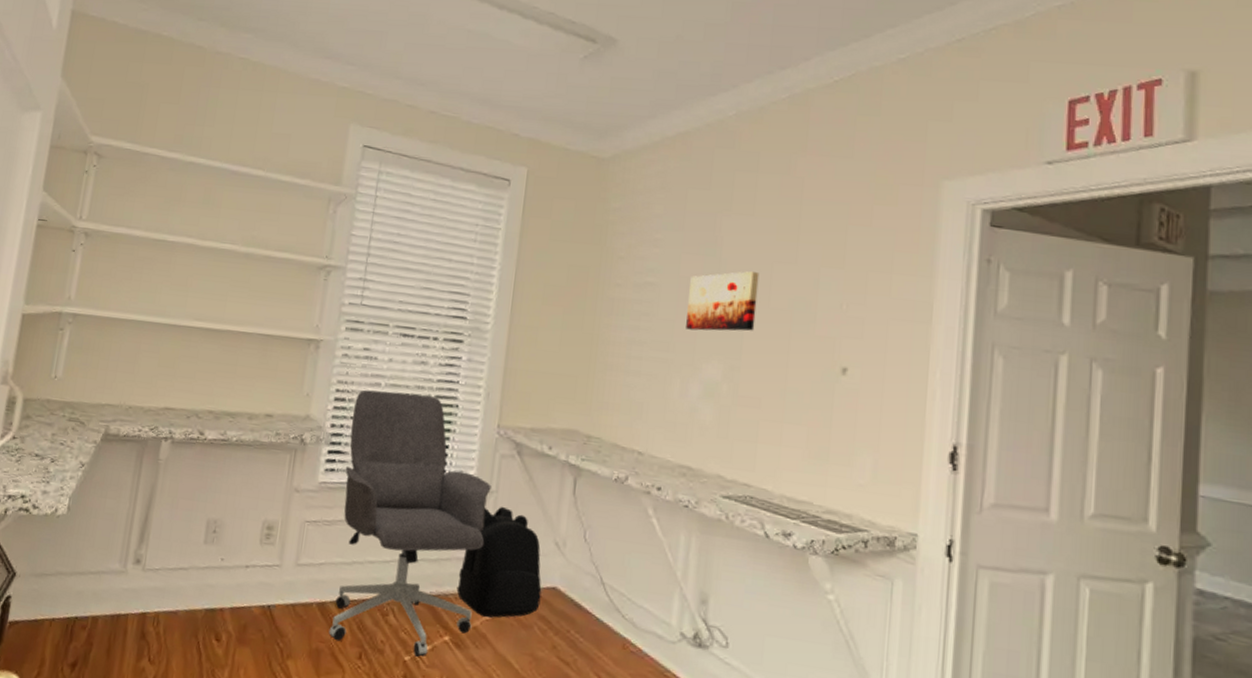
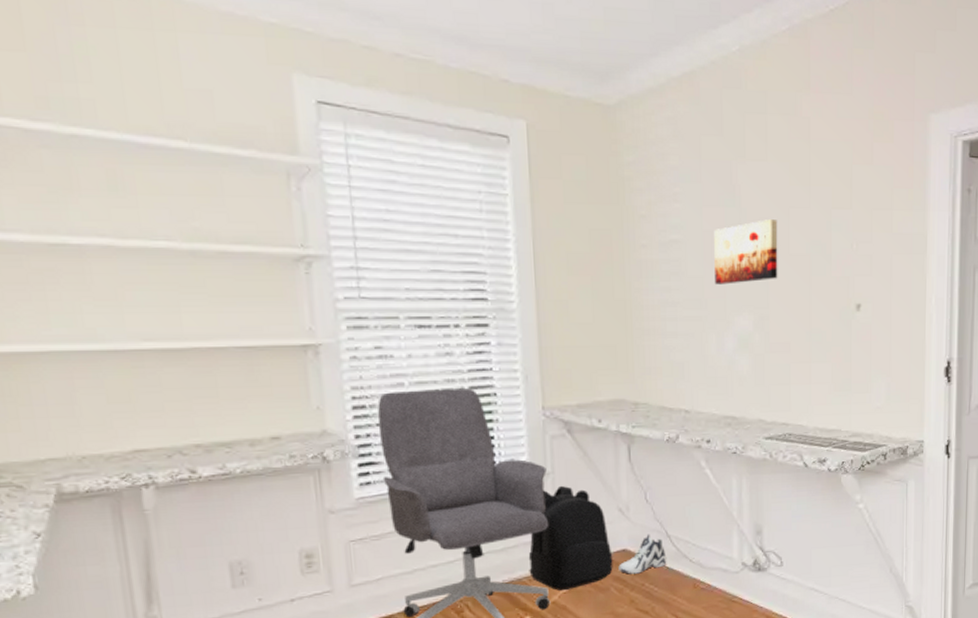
sneaker: none [545,576,598,618] -> present [619,534,667,574]

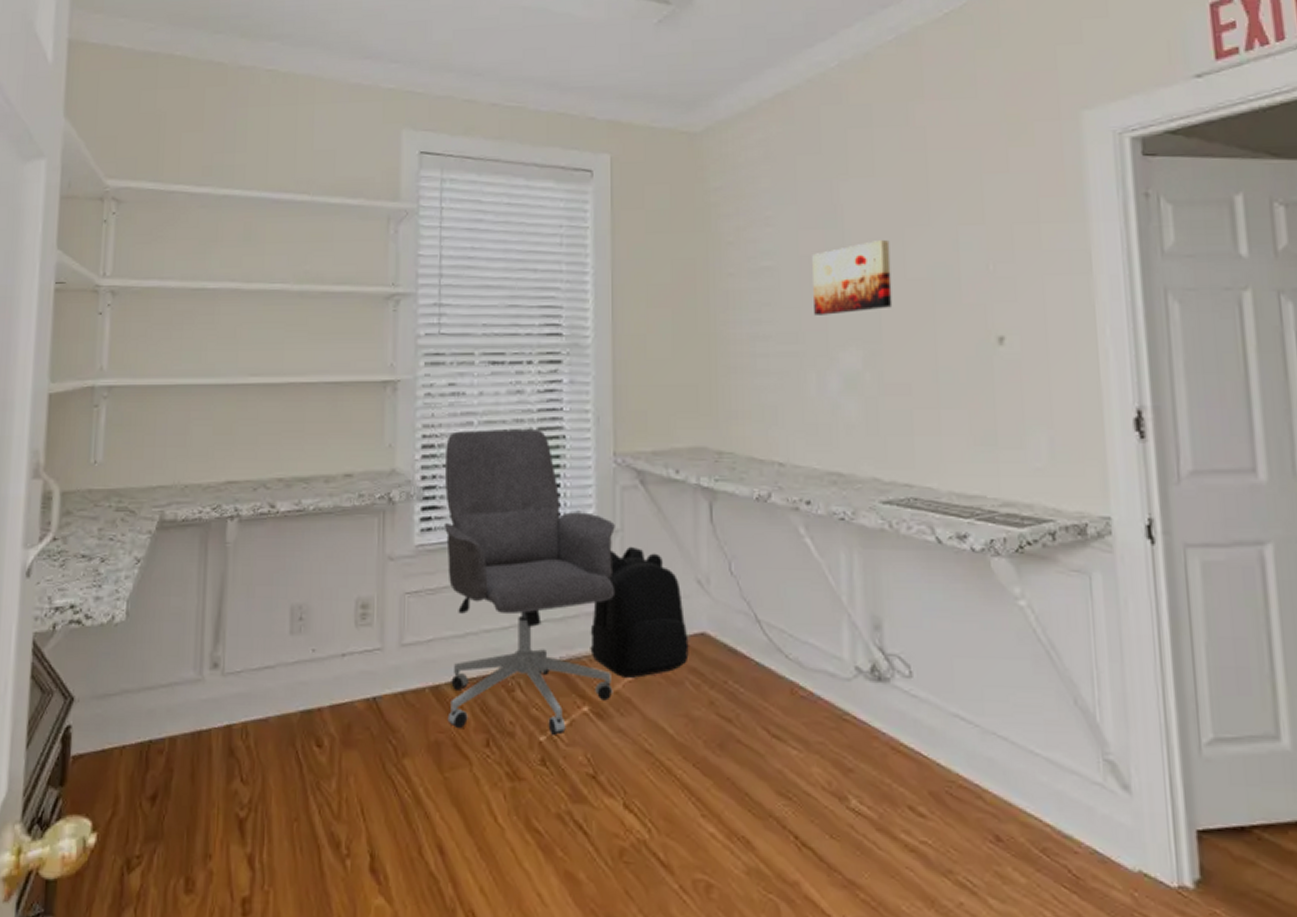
sneaker: present [619,534,667,574] -> none [695,615,756,667]

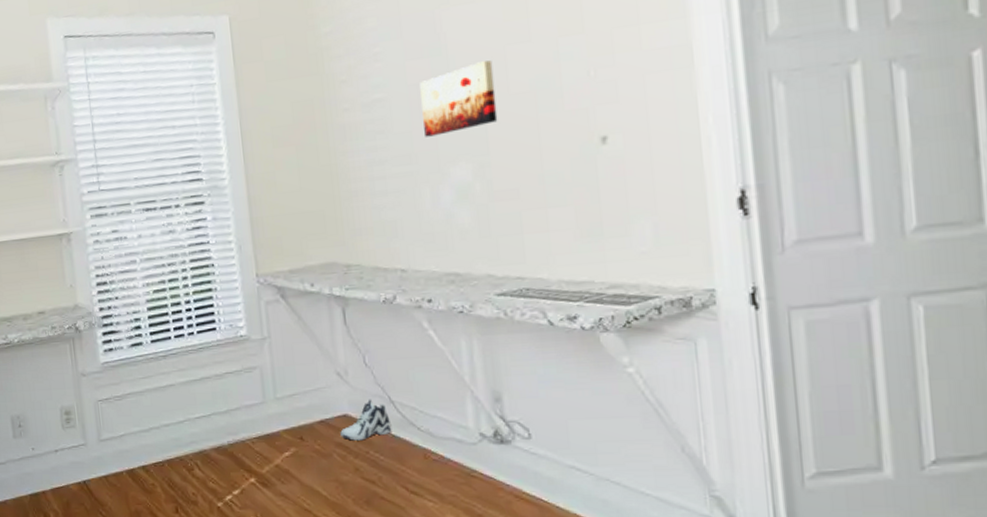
office chair: present [443,430,616,735] -> none [116,261,274,501]
backpack: present [590,546,689,678] -> none [250,349,335,454]
sneaker: none [695,615,756,667] -> present [340,399,392,441]

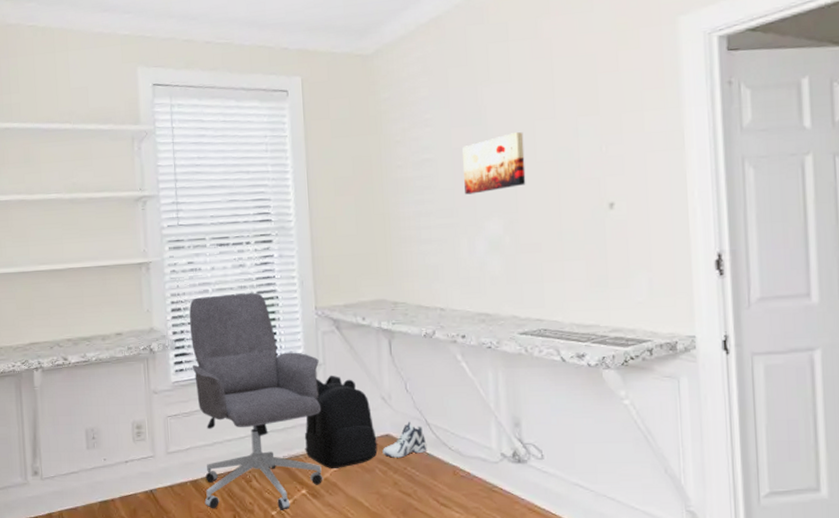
office chair: none [116,261,274,501] -> present [189,293,323,510]
backpack: none [250,349,335,454] -> present [304,375,378,468]

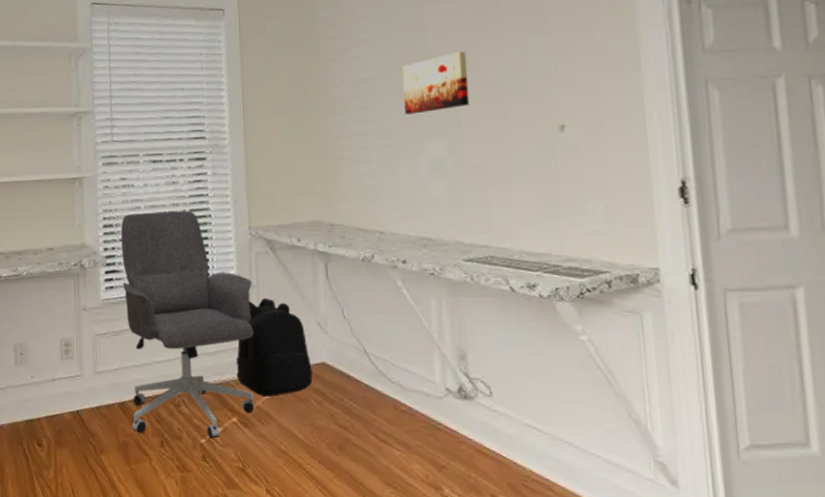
sneaker: present [382,421,427,458] -> none [318,349,366,388]

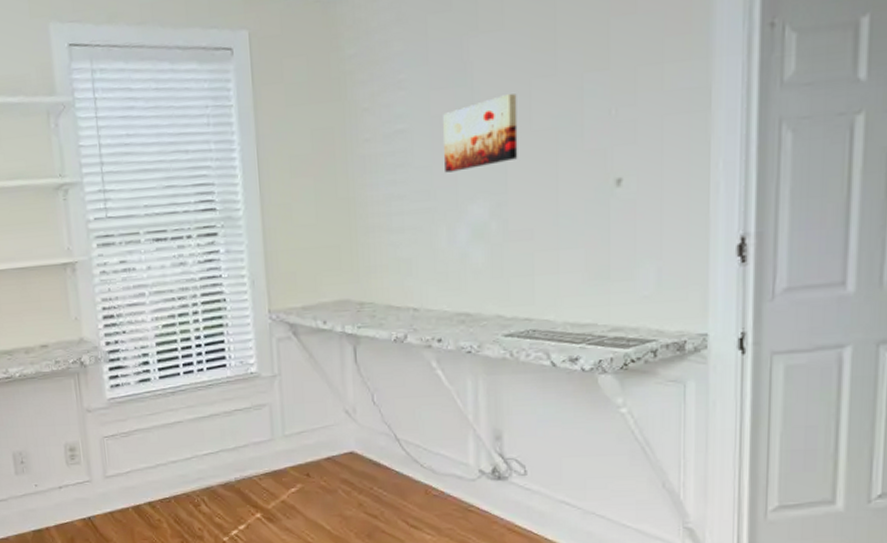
office chair: present [120,211,255,439] -> none [123,295,280,536]
backpack: present [235,297,313,397] -> none [258,387,341,490]

